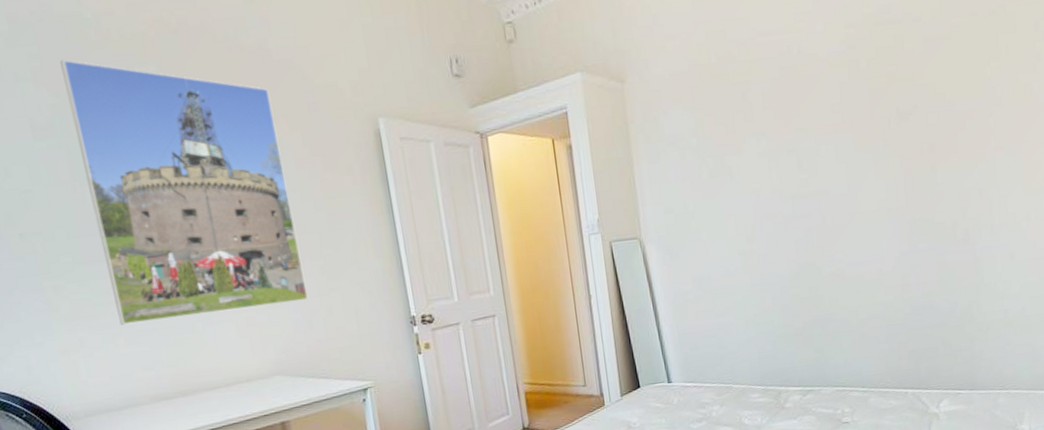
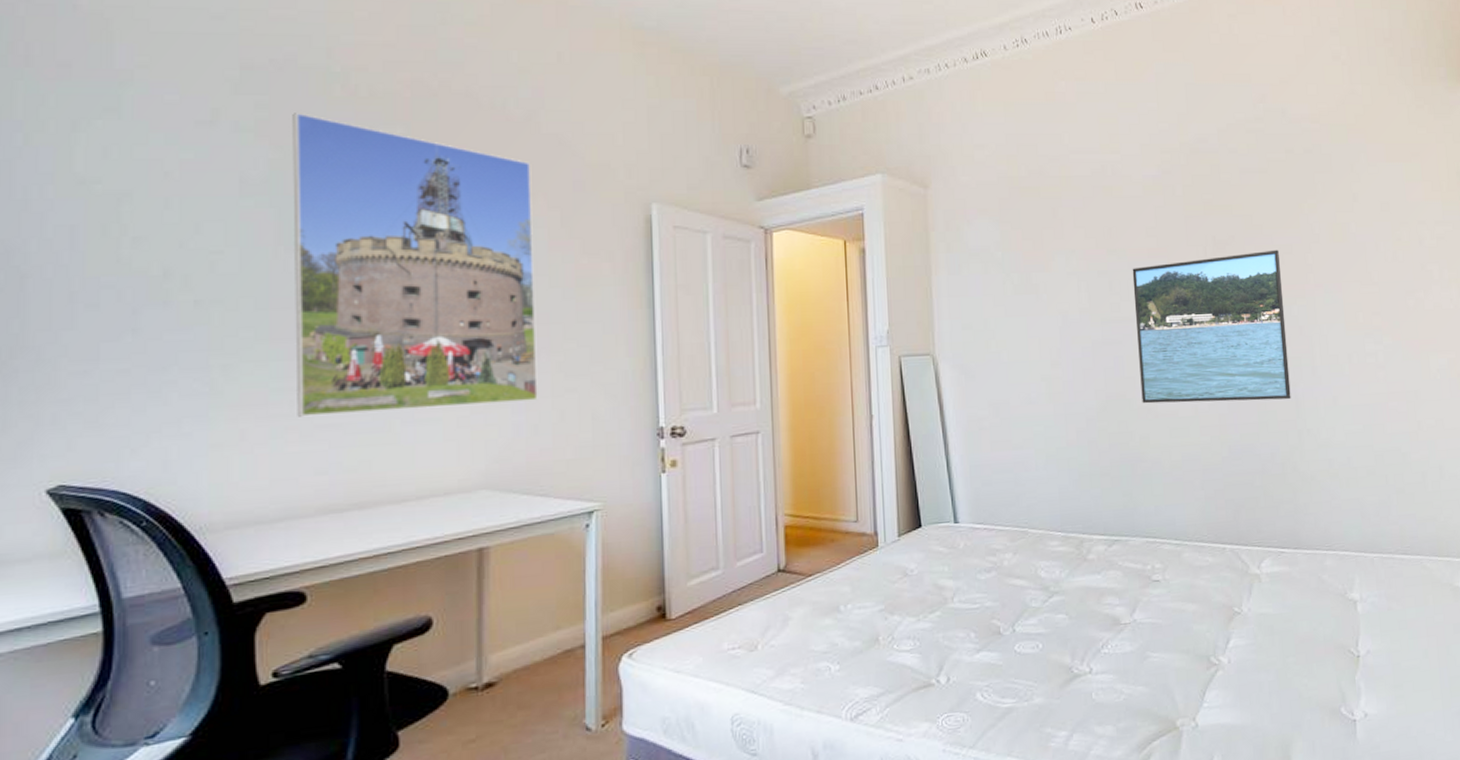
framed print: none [819,115,970,270] -> present [1132,249,1291,404]

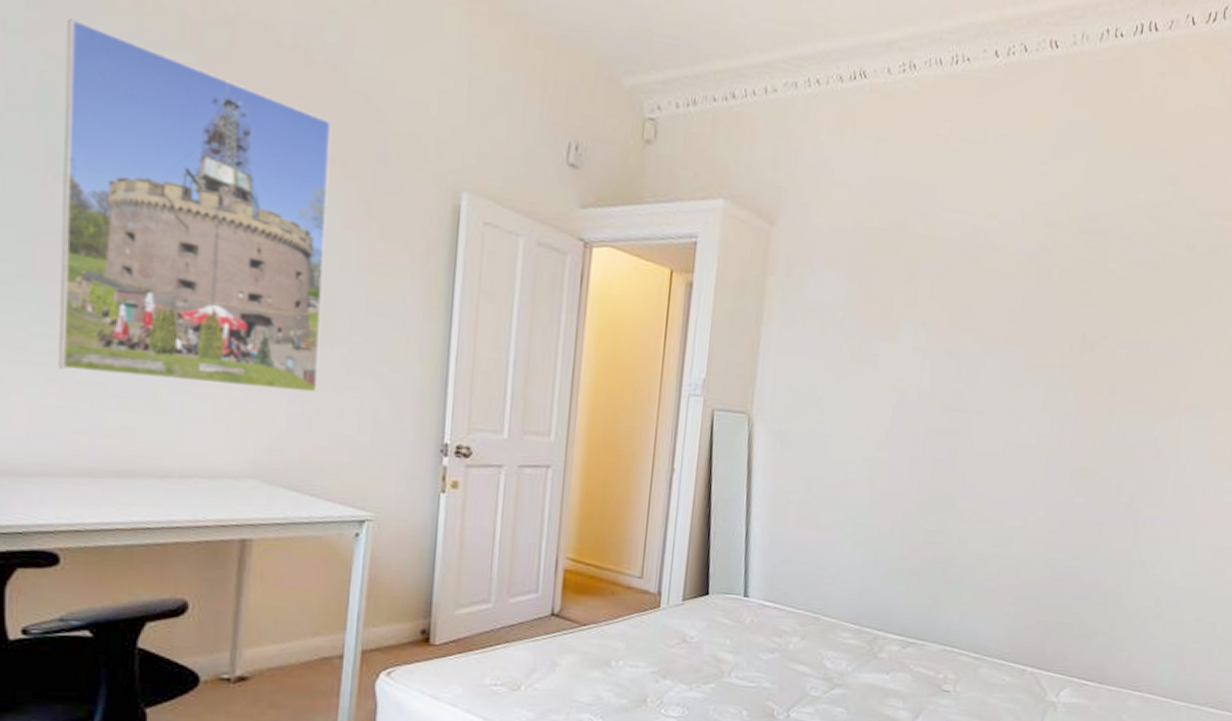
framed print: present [1132,249,1291,404] -> none [968,353,1153,527]

